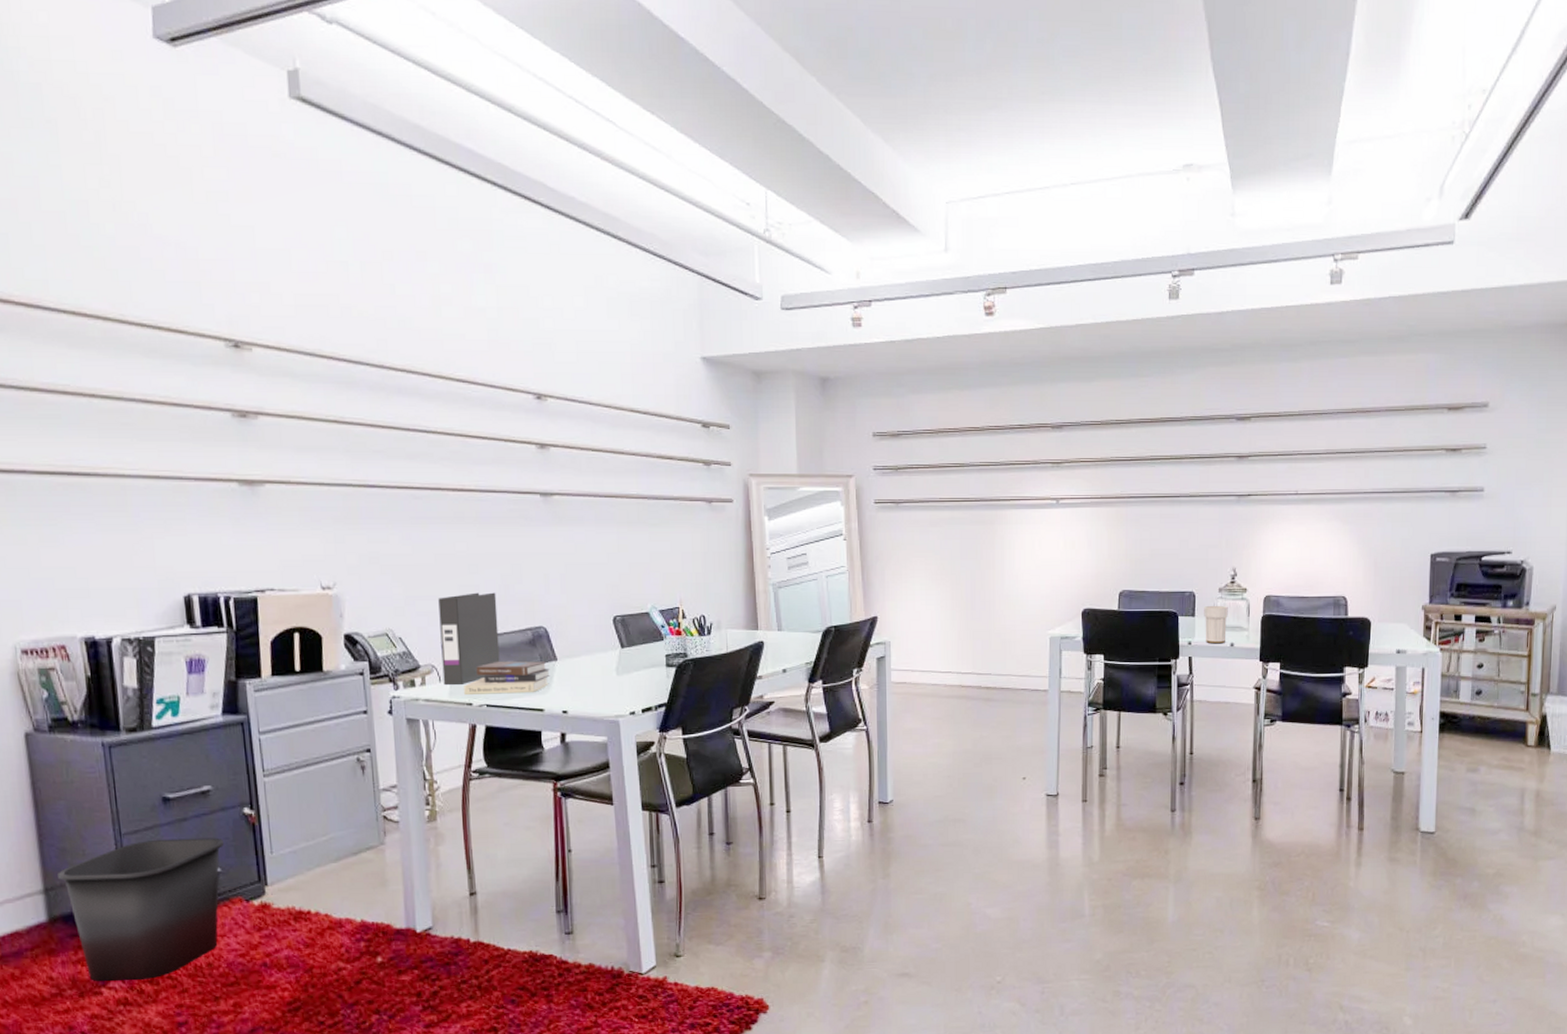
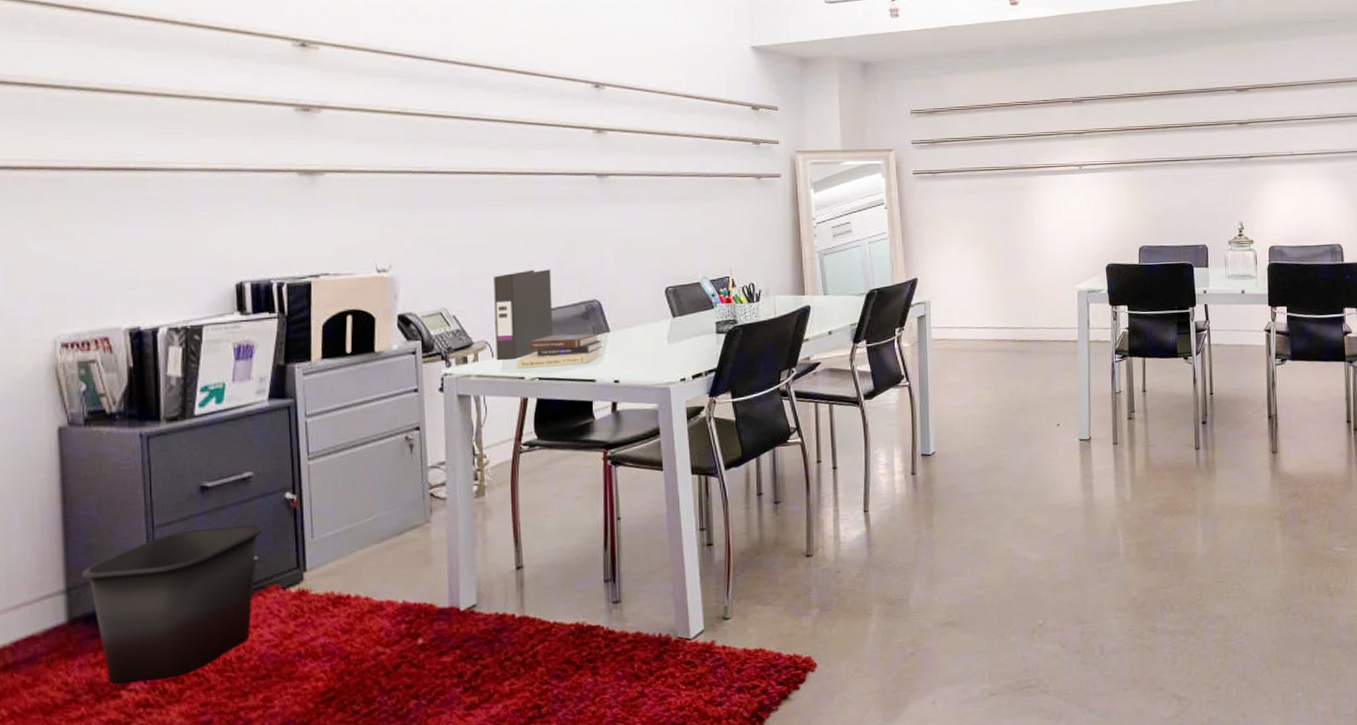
cup: present [1204,605,1228,644] -> none [1216,256,1238,292]

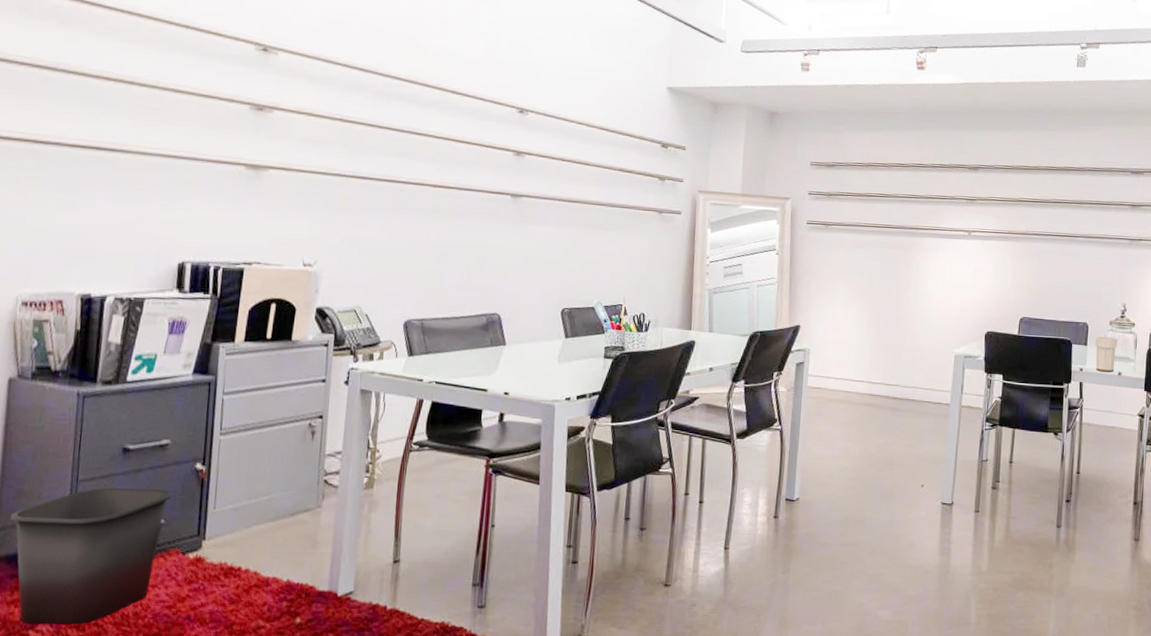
binder: present [494,269,553,361] -> none [399,278,459,362]
books: present [516,333,603,370] -> none [417,343,498,374]
cup: none [1216,256,1238,292] -> present [1095,336,1117,372]

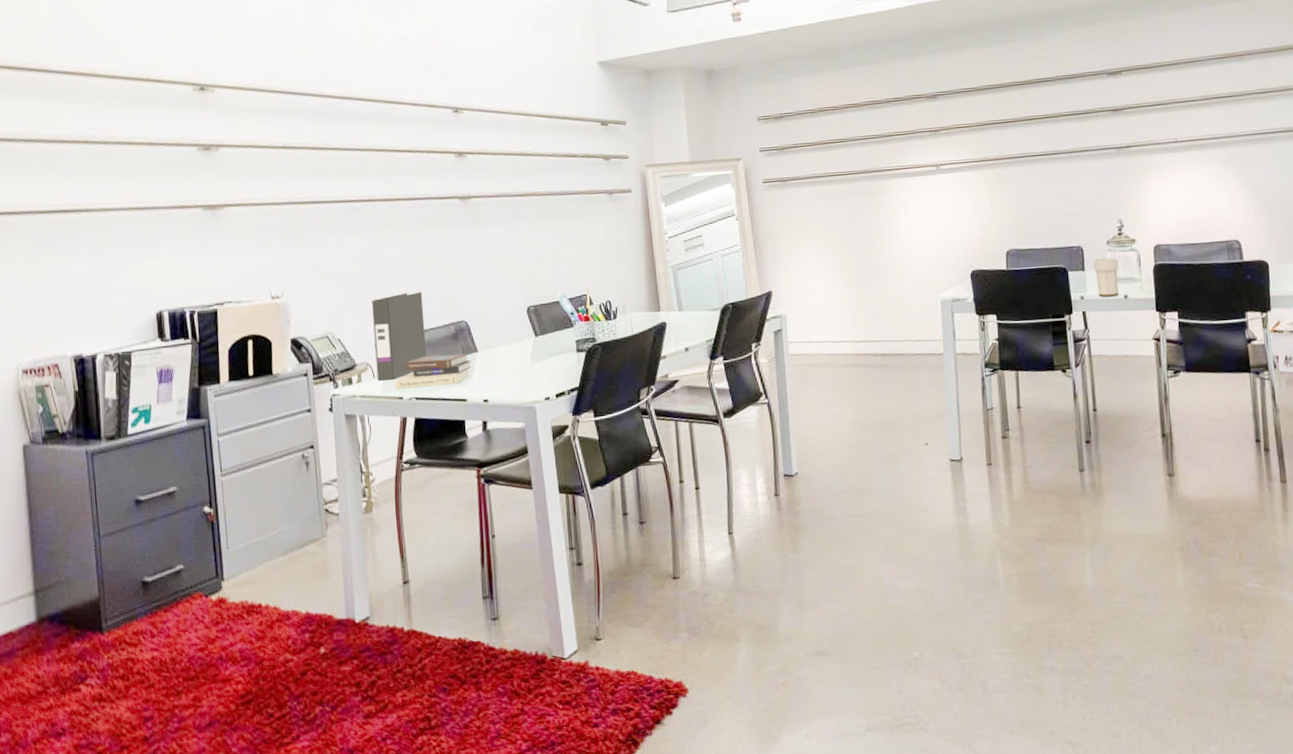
waste bin: present [10,487,172,625] -> none [46,536,186,678]
binder: none [399,278,459,362] -> present [372,291,427,382]
books: none [417,343,498,374] -> present [395,353,472,390]

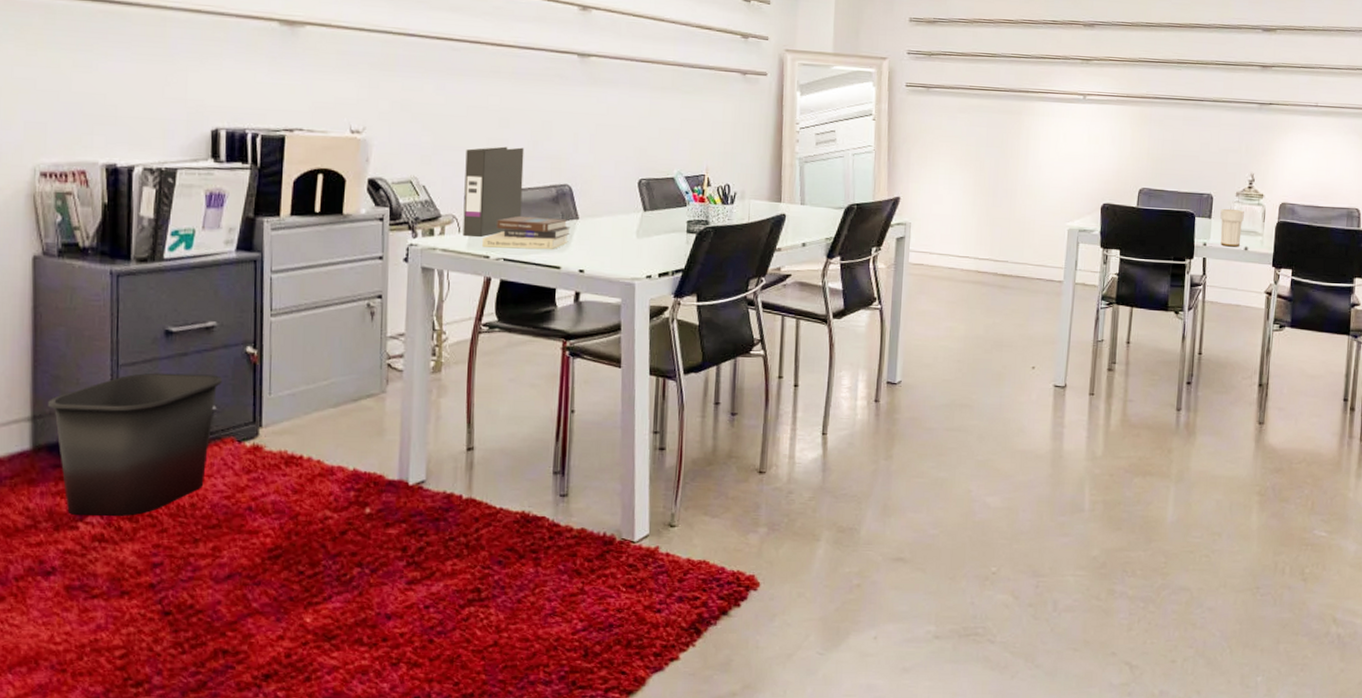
waste bin: none [46,536,186,678] -> present [48,372,222,516]

